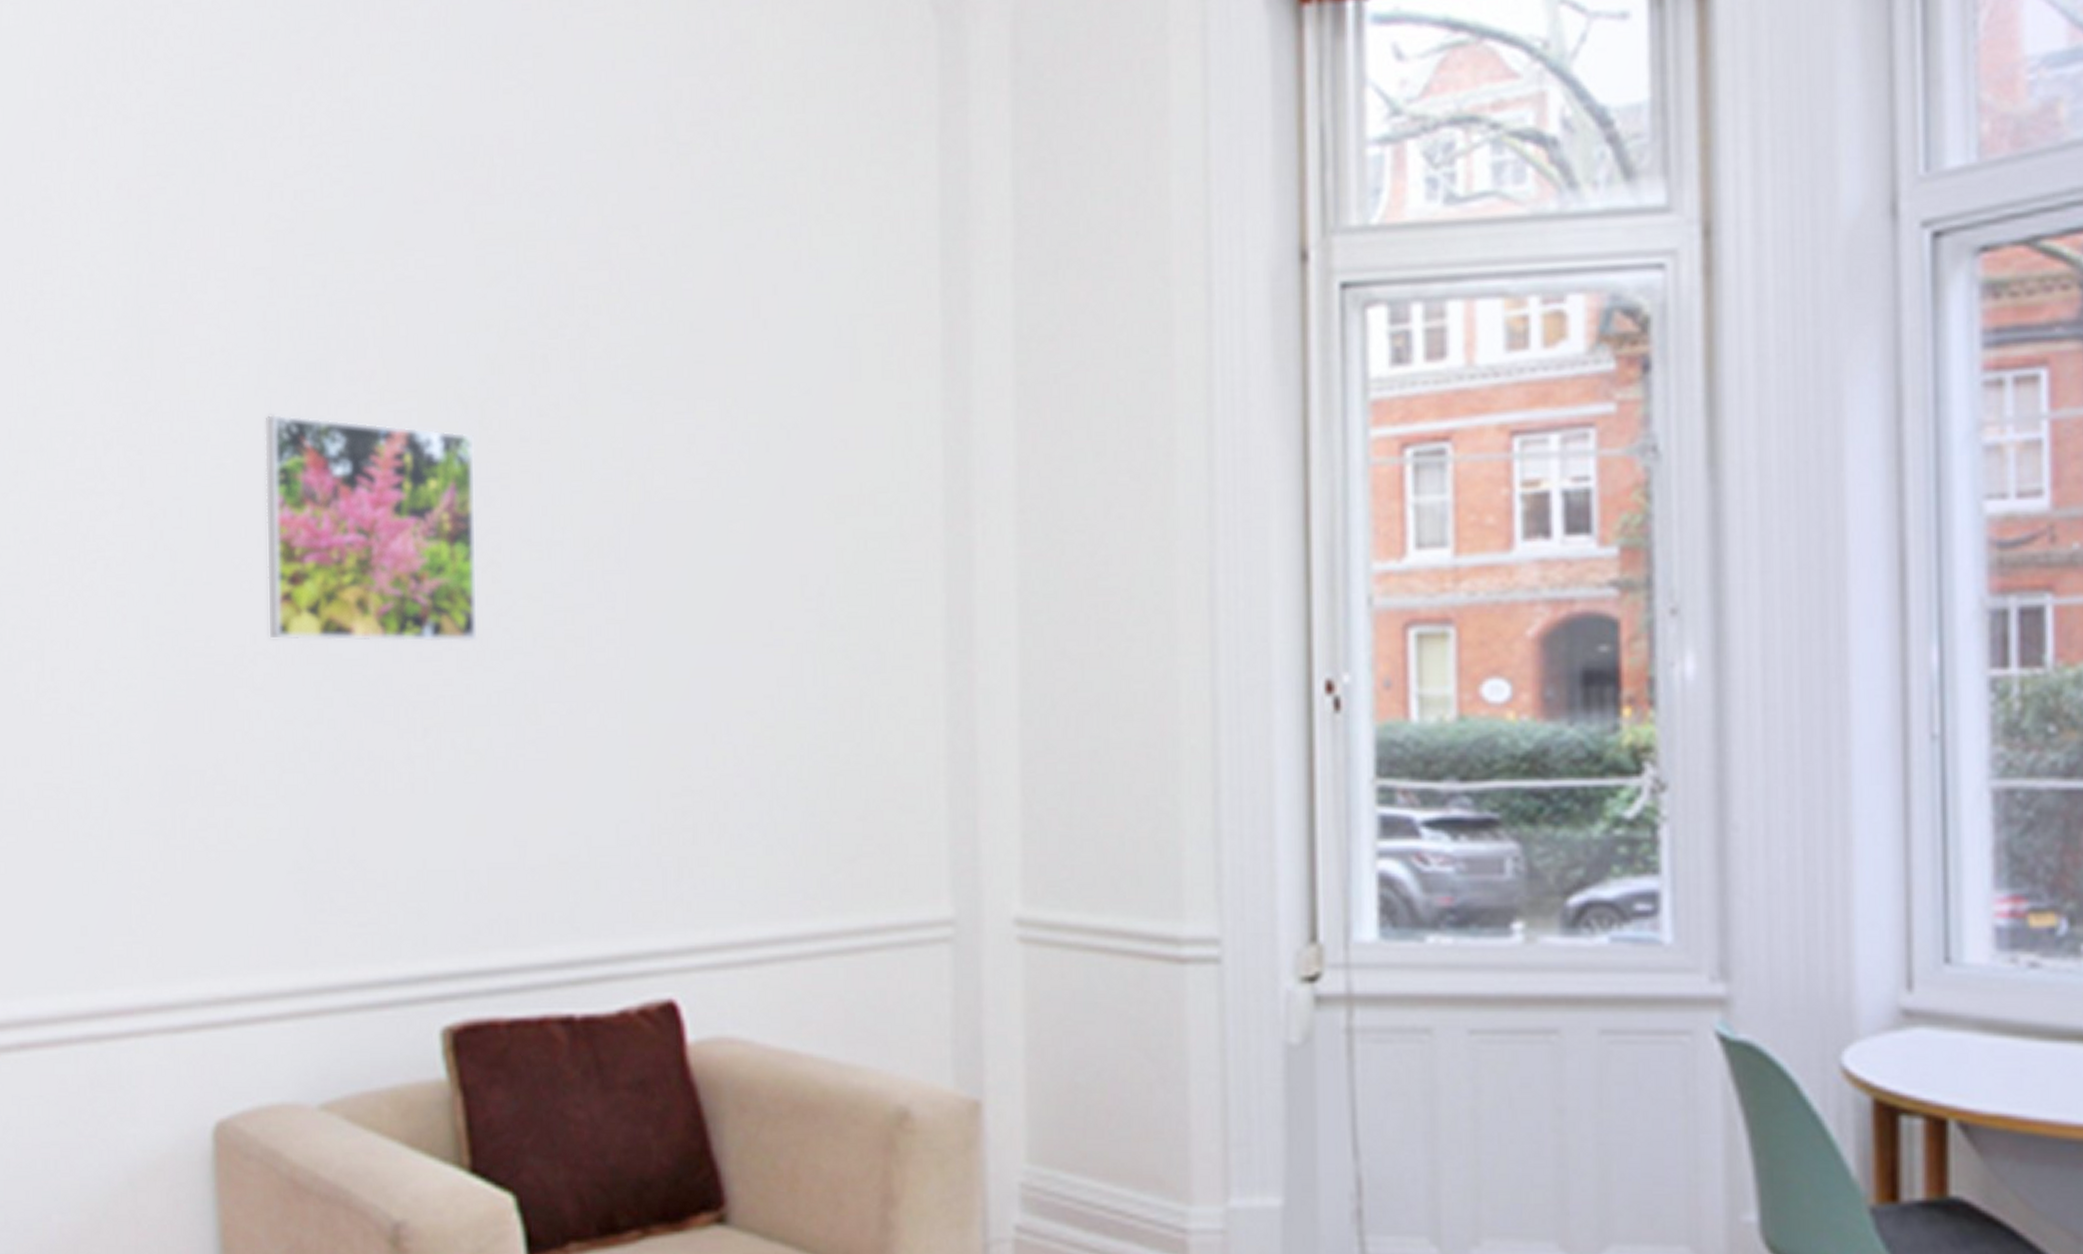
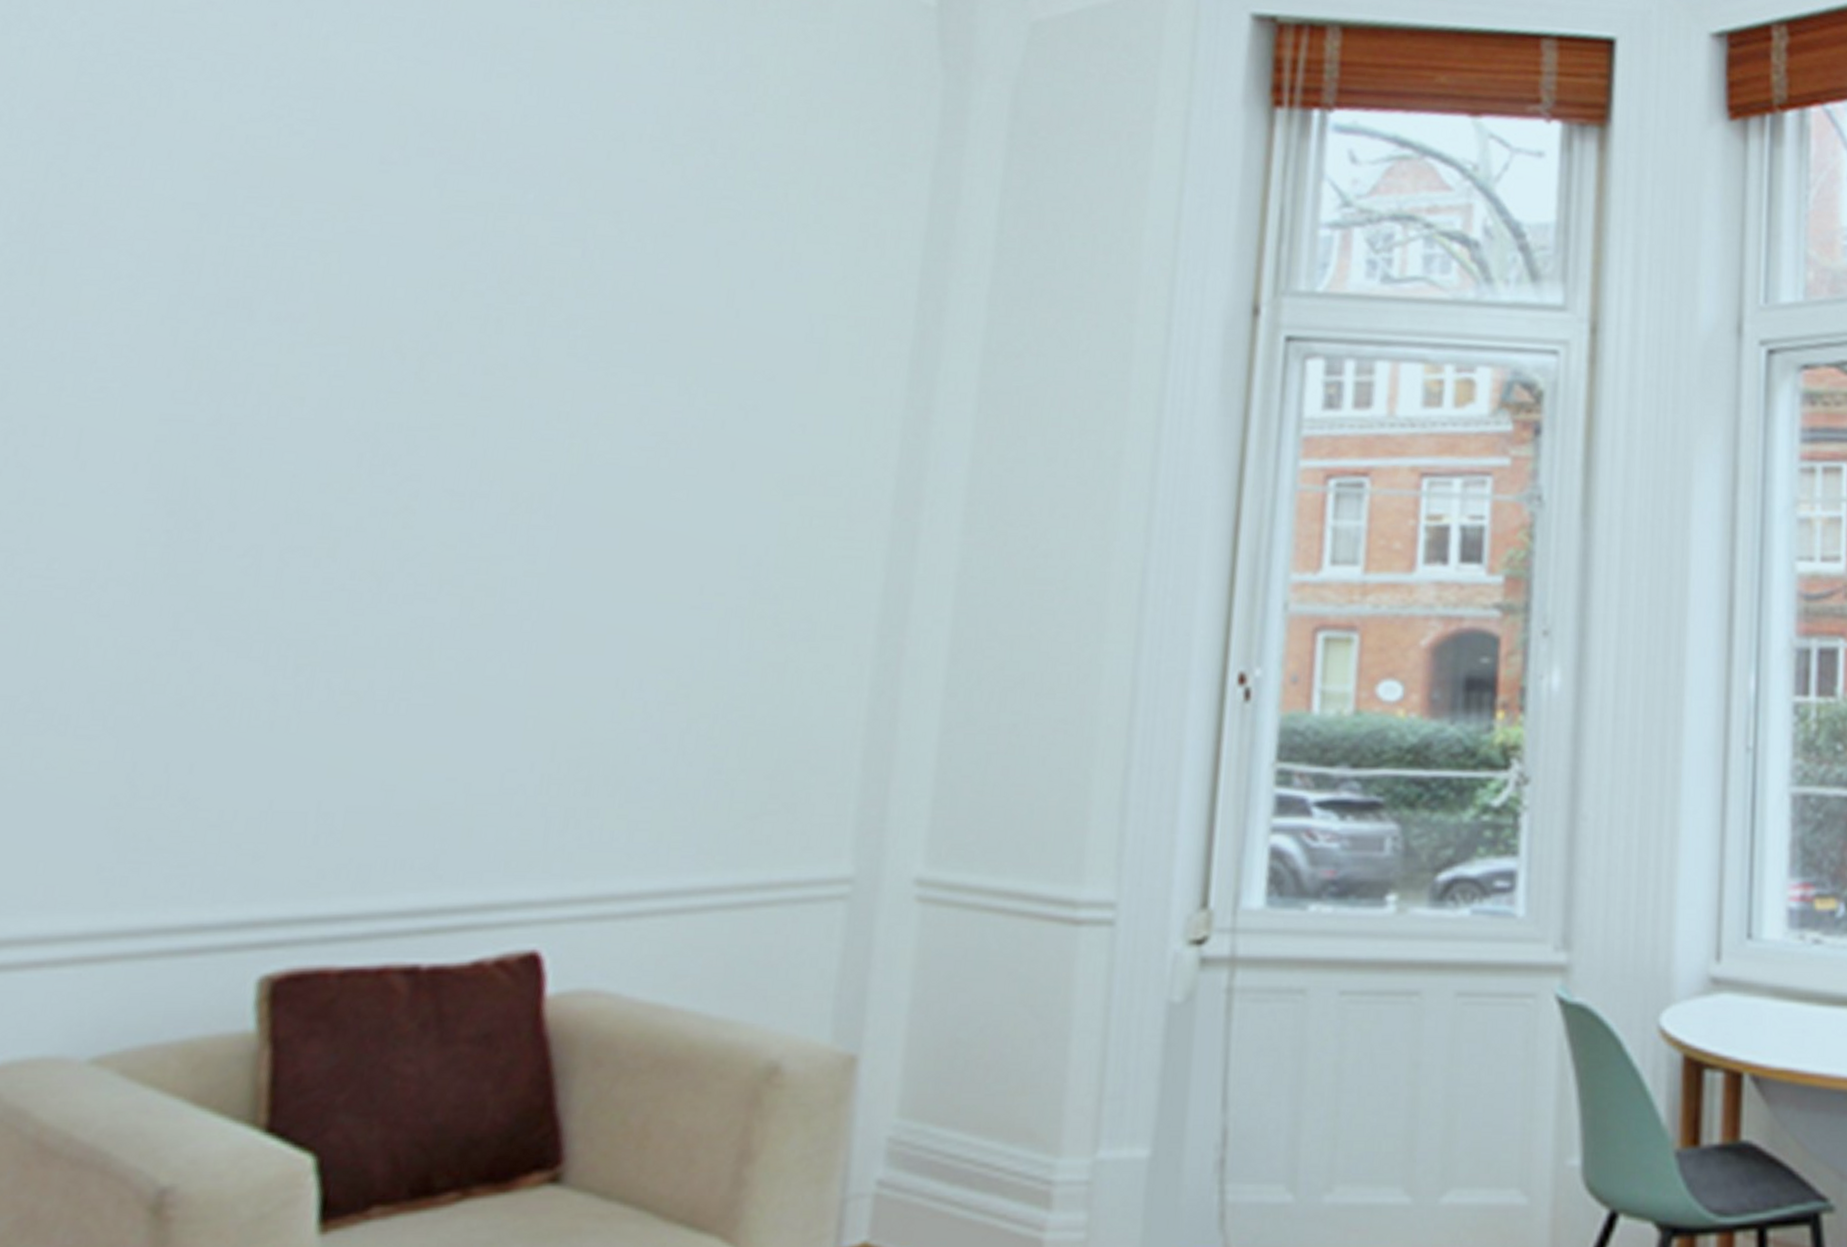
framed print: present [264,413,479,643] -> none [126,343,408,584]

